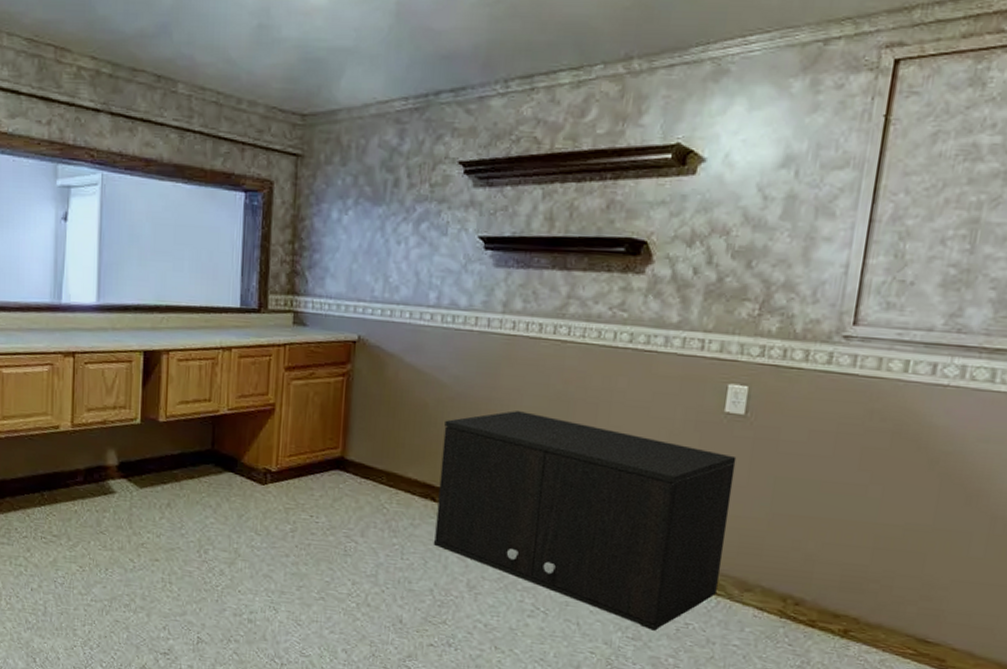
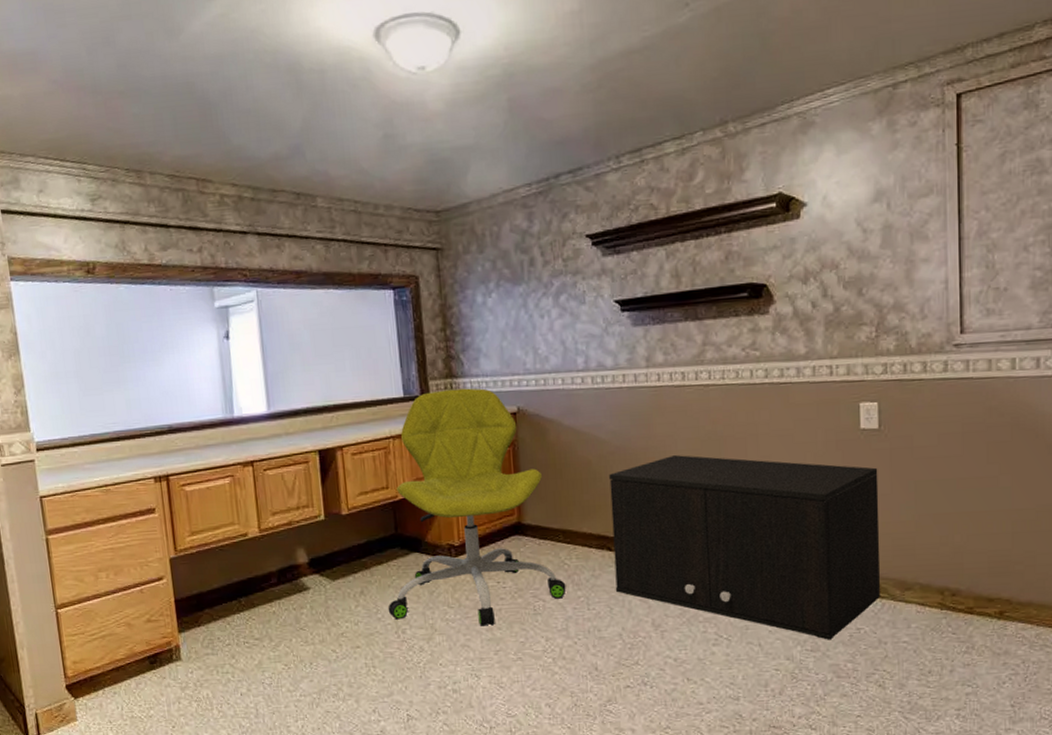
office chair: none [193,306,382,559] -> present [387,388,566,626]

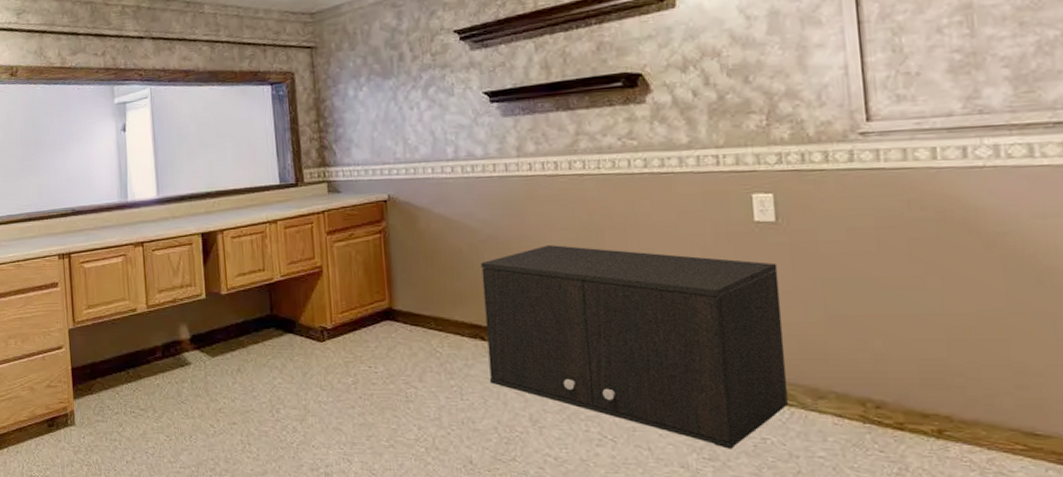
office chair: present [387,388,566,626] -> none [263,176,439,410]

